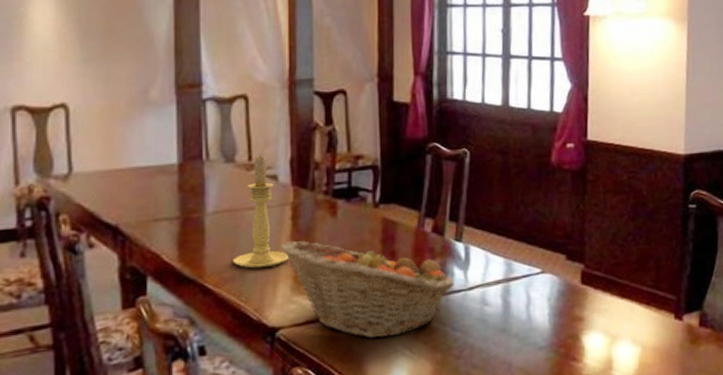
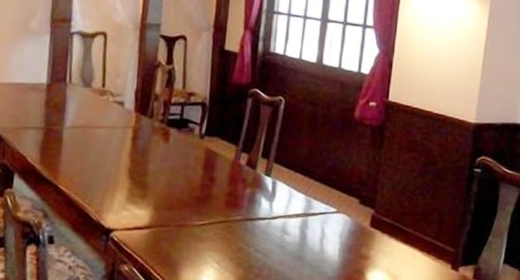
candle holder: present [233,154,290,269] -> none [82,83,127,178]
fruit basket: present [280,240,454,338] -> none [120,158,261,250]

